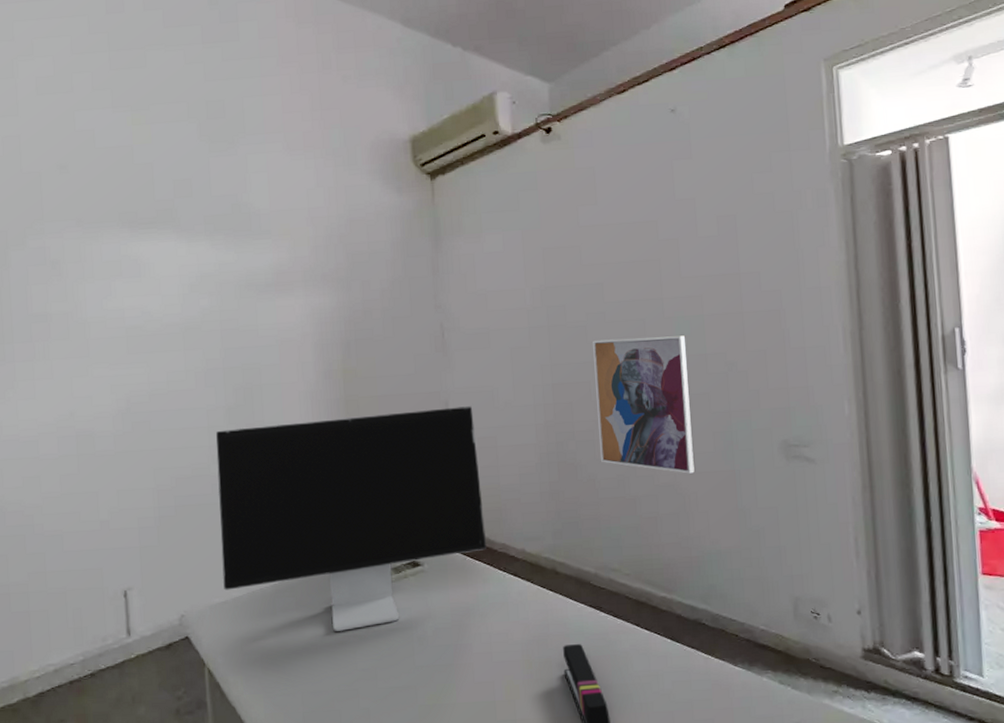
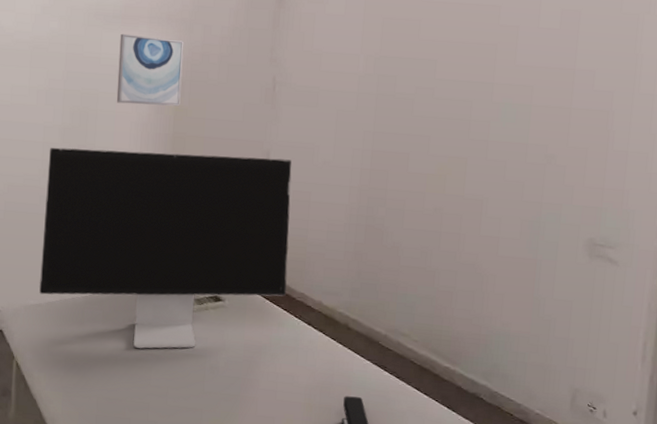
wall art: none [276,300,348,374] -> present [116,33,183,107]
wall art: present [593,335,695,474] -> none [407,114,509,256]

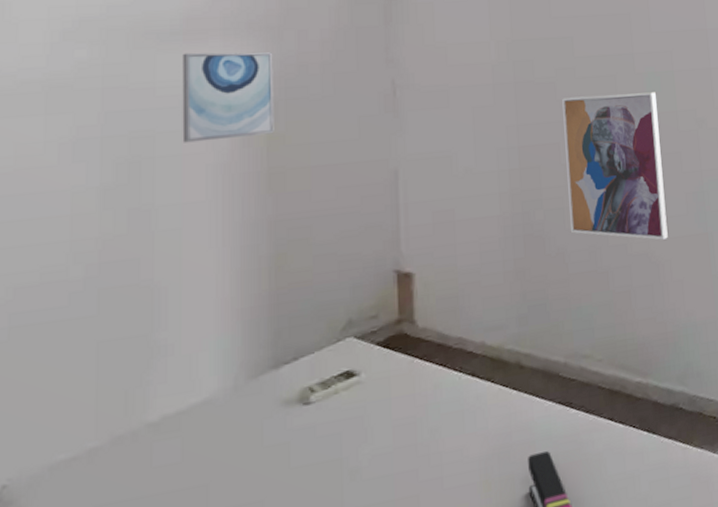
computer monitor: present [39,147,292,349] -> none [74,175,439,478]
wall art: none [407,114,509,256] -> present [562,92,668,240]

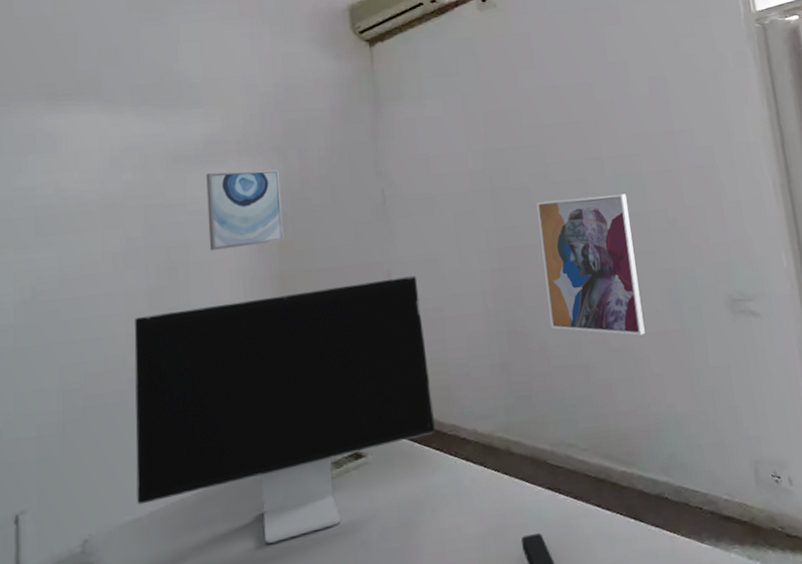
computer monitor: none [74,175,439,478] -> present [134,276,435,544]

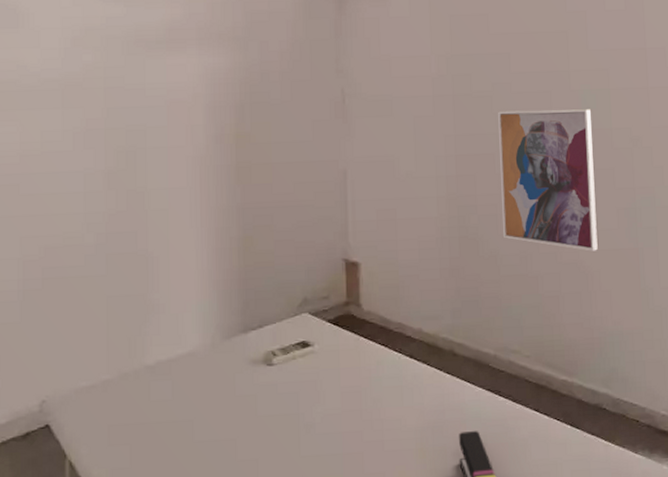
computer monitor: present [134,276,435,544] -> none [92,176,381,418]
wall art: present [206,169,284,251] -> none [166,59,241,137]

